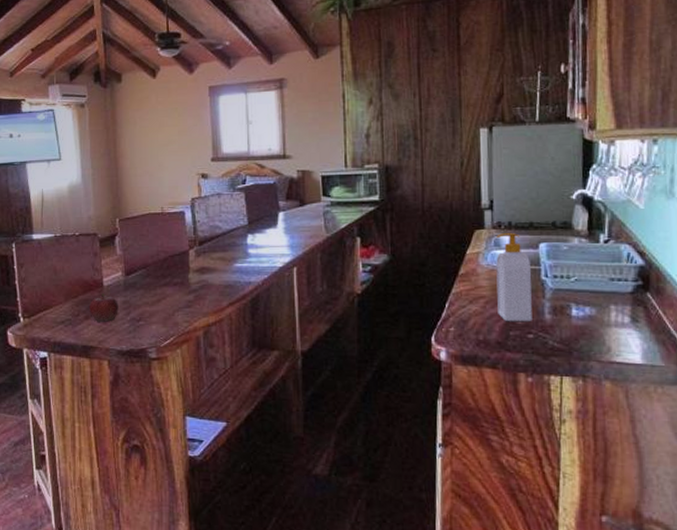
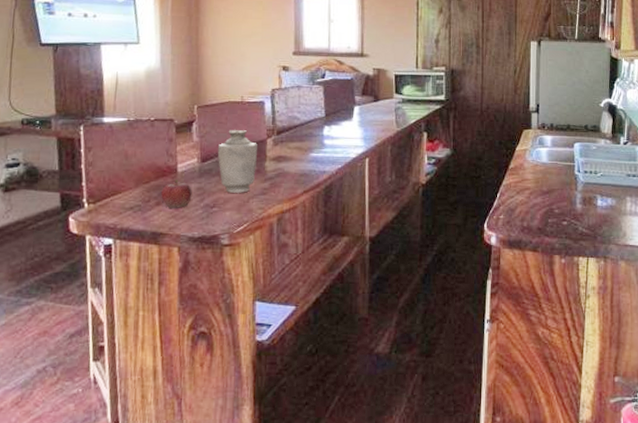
vase: none [140,242,180,306] -> present [217,130,257,193]
soap bottle: present [496,232,532,321] -> none [540,132,568,210]

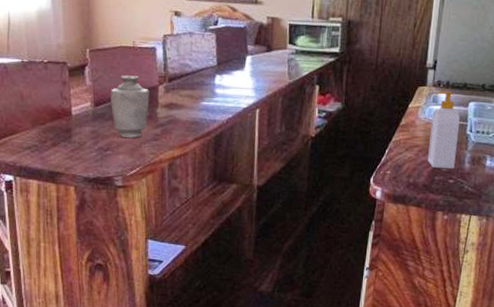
fruit: present [161,179,192,208] -> none [57,122,87,150]
soap bottle: none [540,132,568,210] -> present [428,90,460,169]

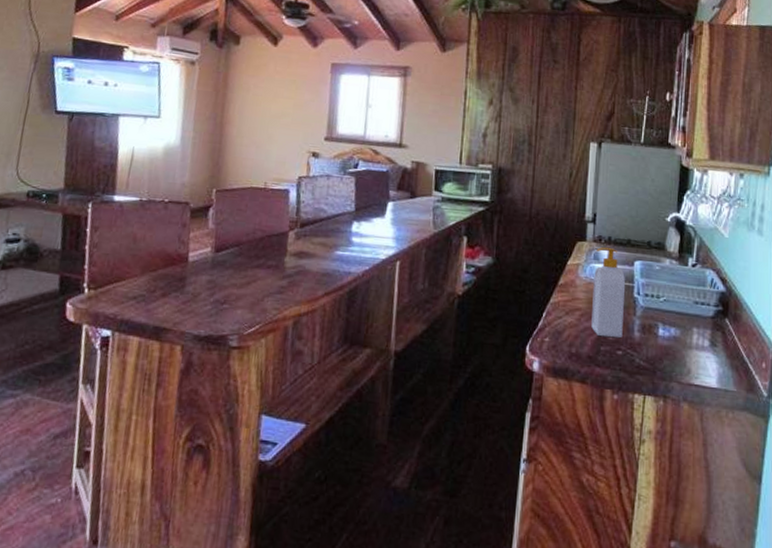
vase: present [110,75,149,138] -> none [233,218,278,290]

